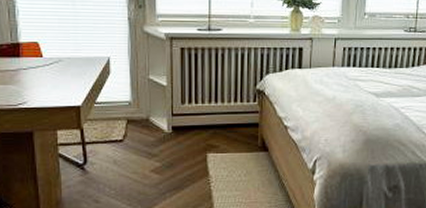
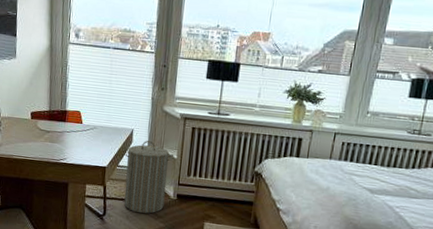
laundry hamper: none [100,69,163,155] -> present [123,141,174,214]

